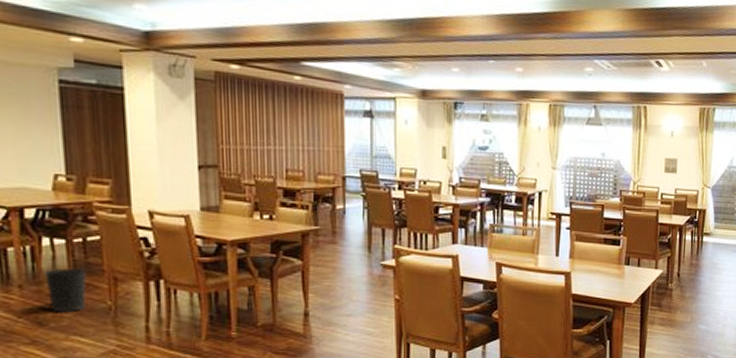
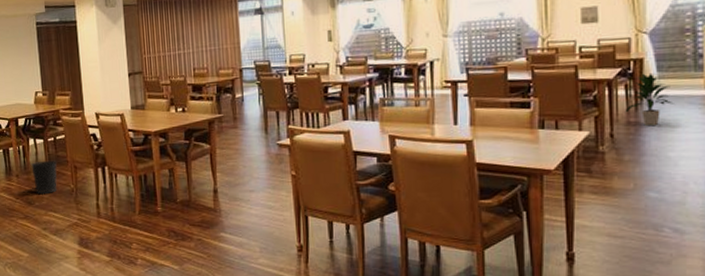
indoor plant: none [689,222,723,268] -> present [625,72,674,125]

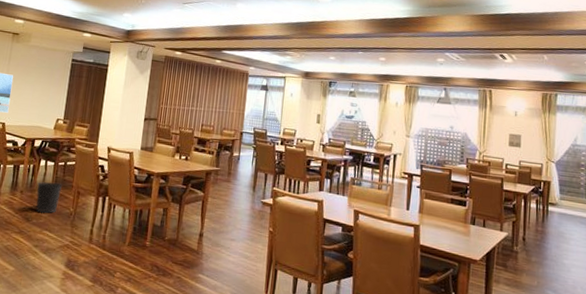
indoor plant: present [625,72,674,125] -> none [535,193,570,236]

